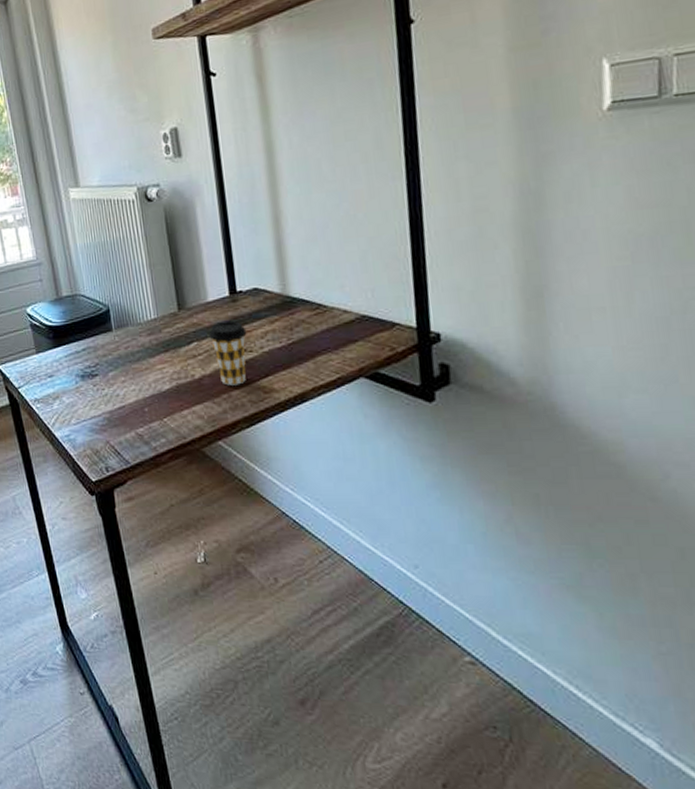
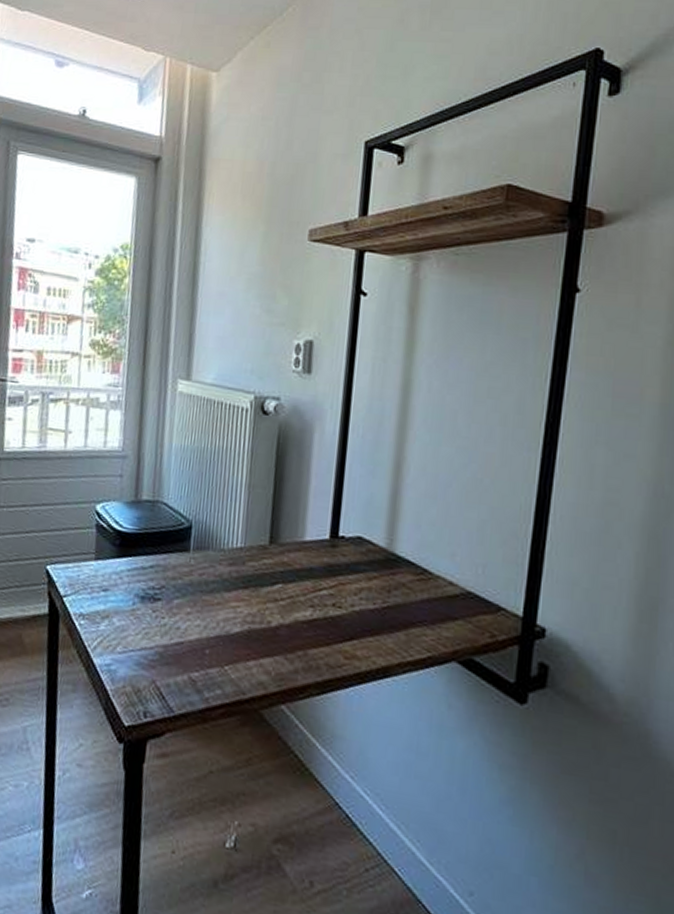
coffee cup: present [208,321,247,386] -> none [297,566,340,644]

